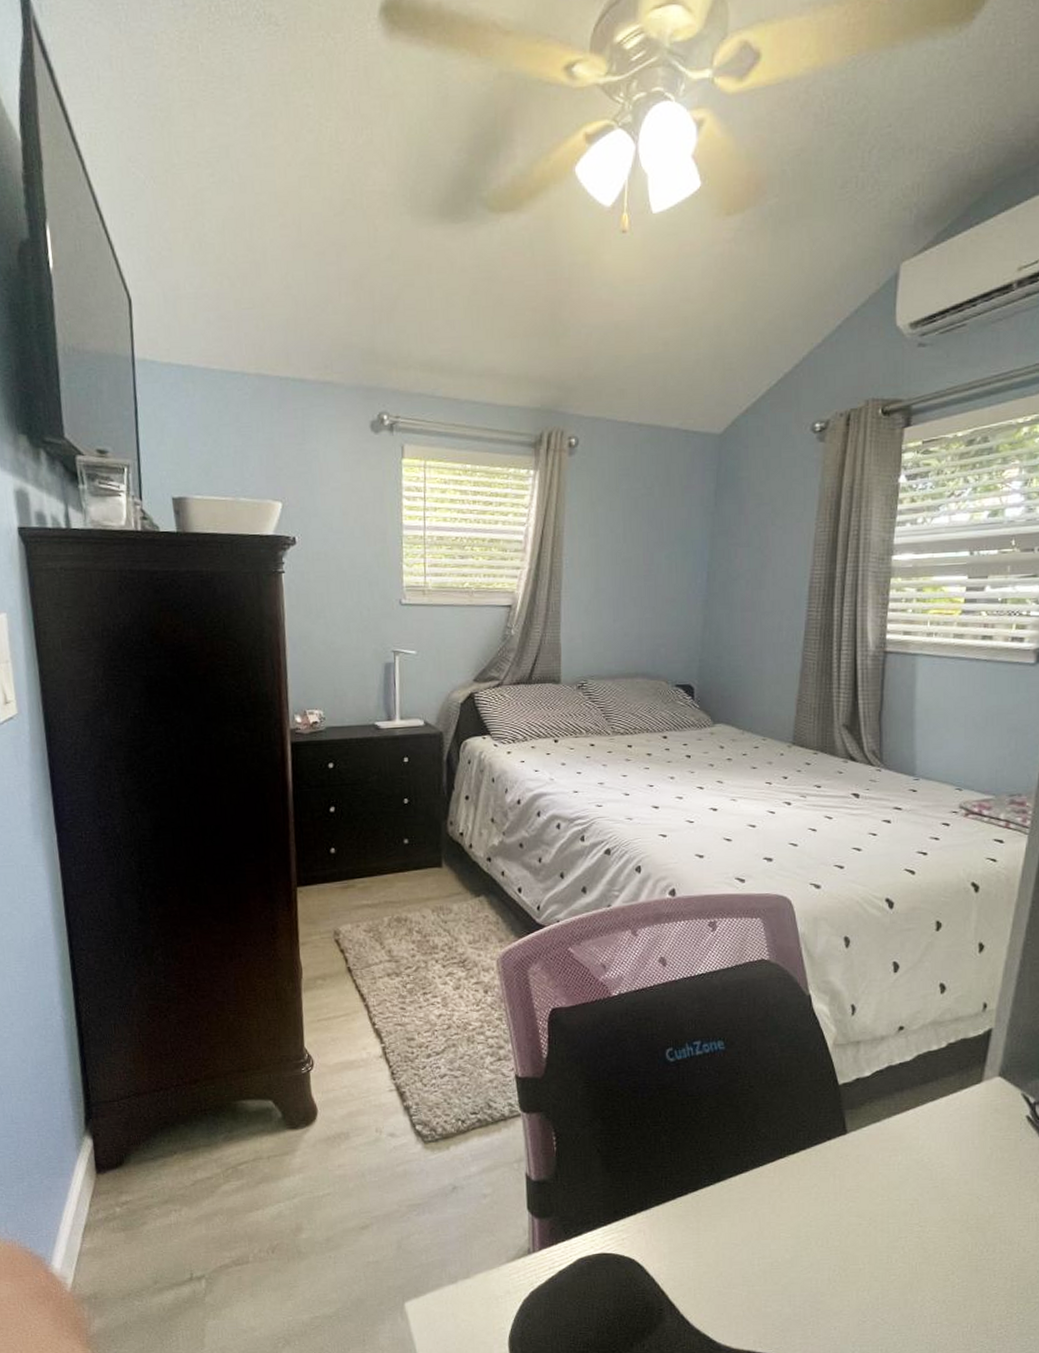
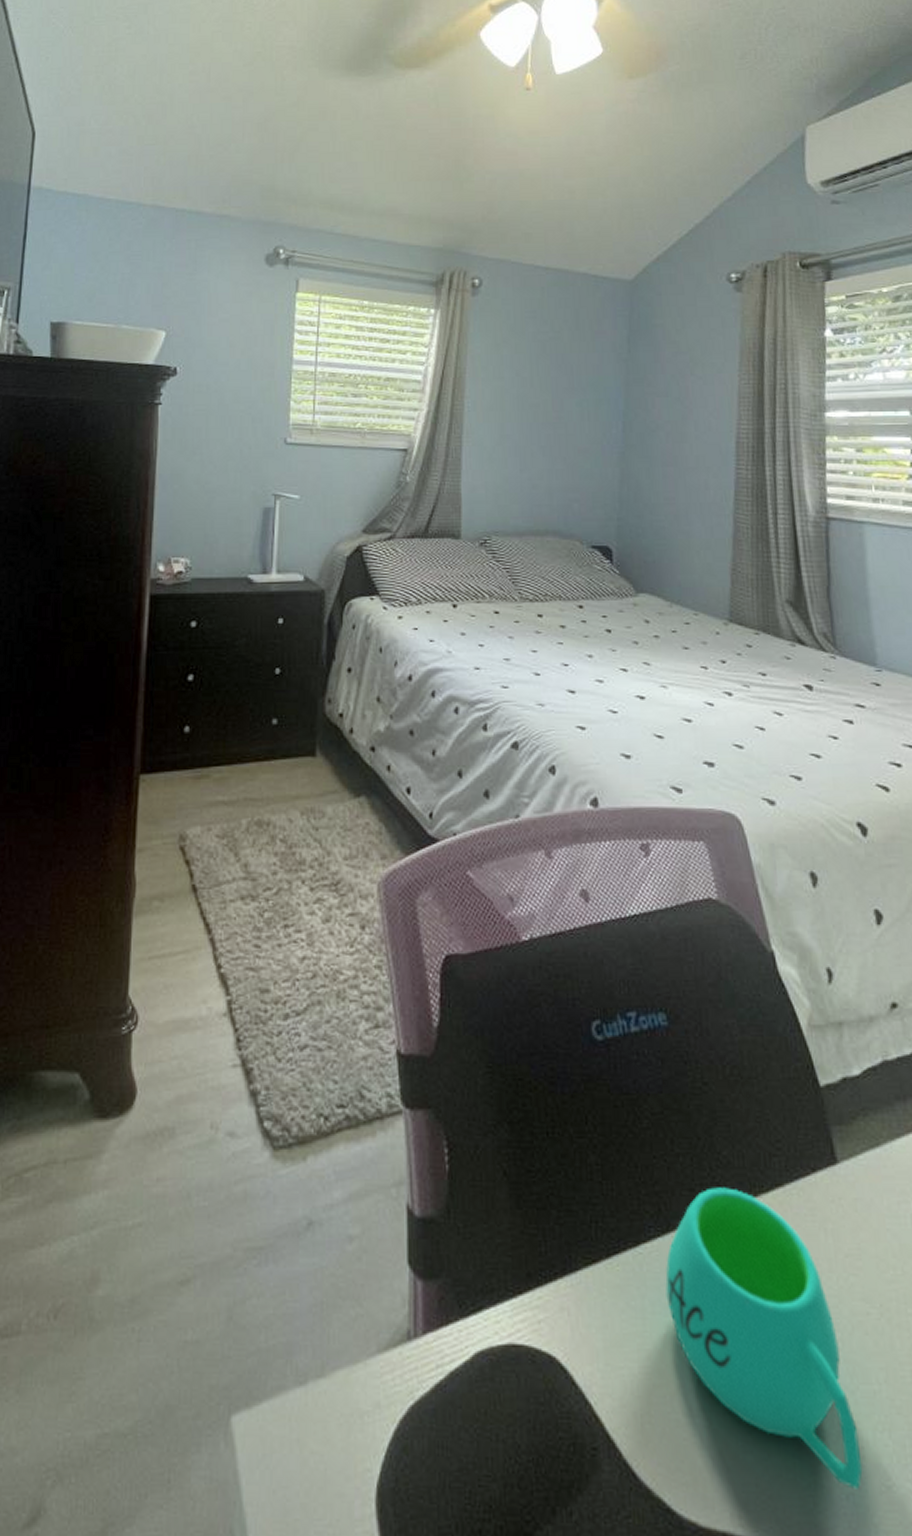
mug: none [715,1152,847,1324] -> present [665,1187,863,1489]

